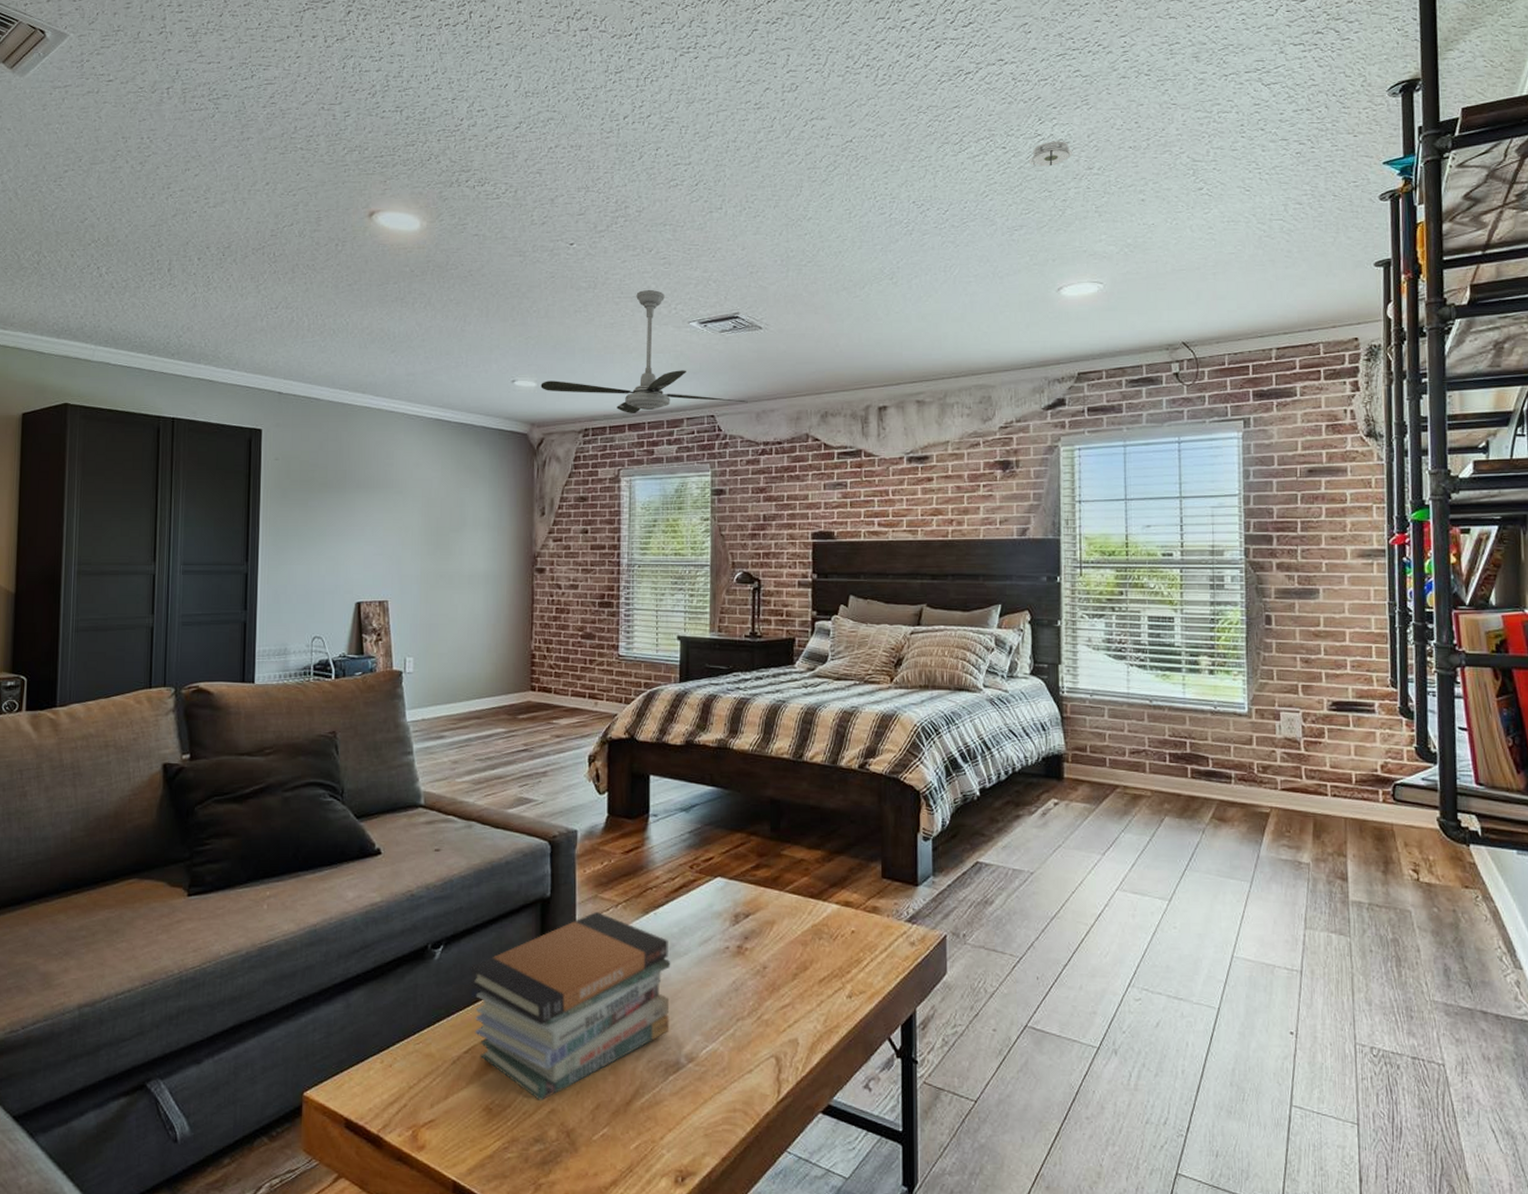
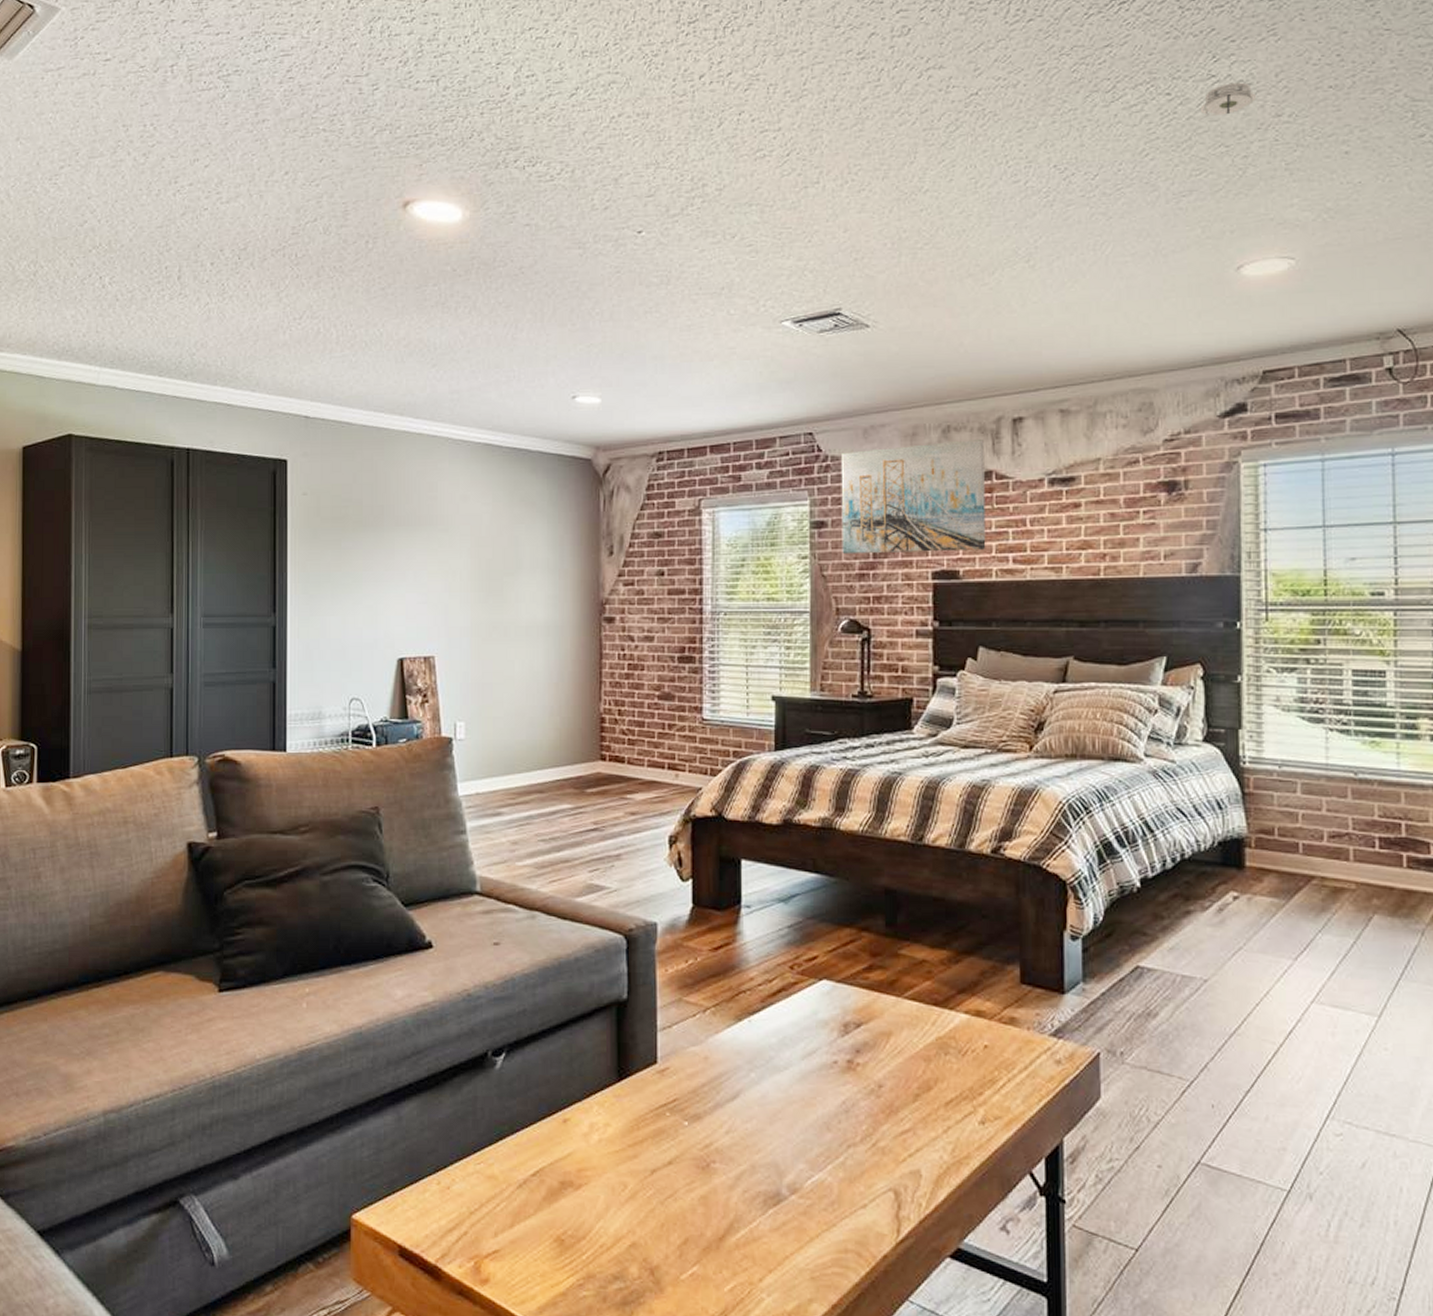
book stack: present [469,912,671,1102] -> none [536,1018,769,1234]
ceiling fan: present [541,290,748,413] -> none [606,284,853,432]
wall art: none [737,424,856,517] -> present [841,440,986,555]

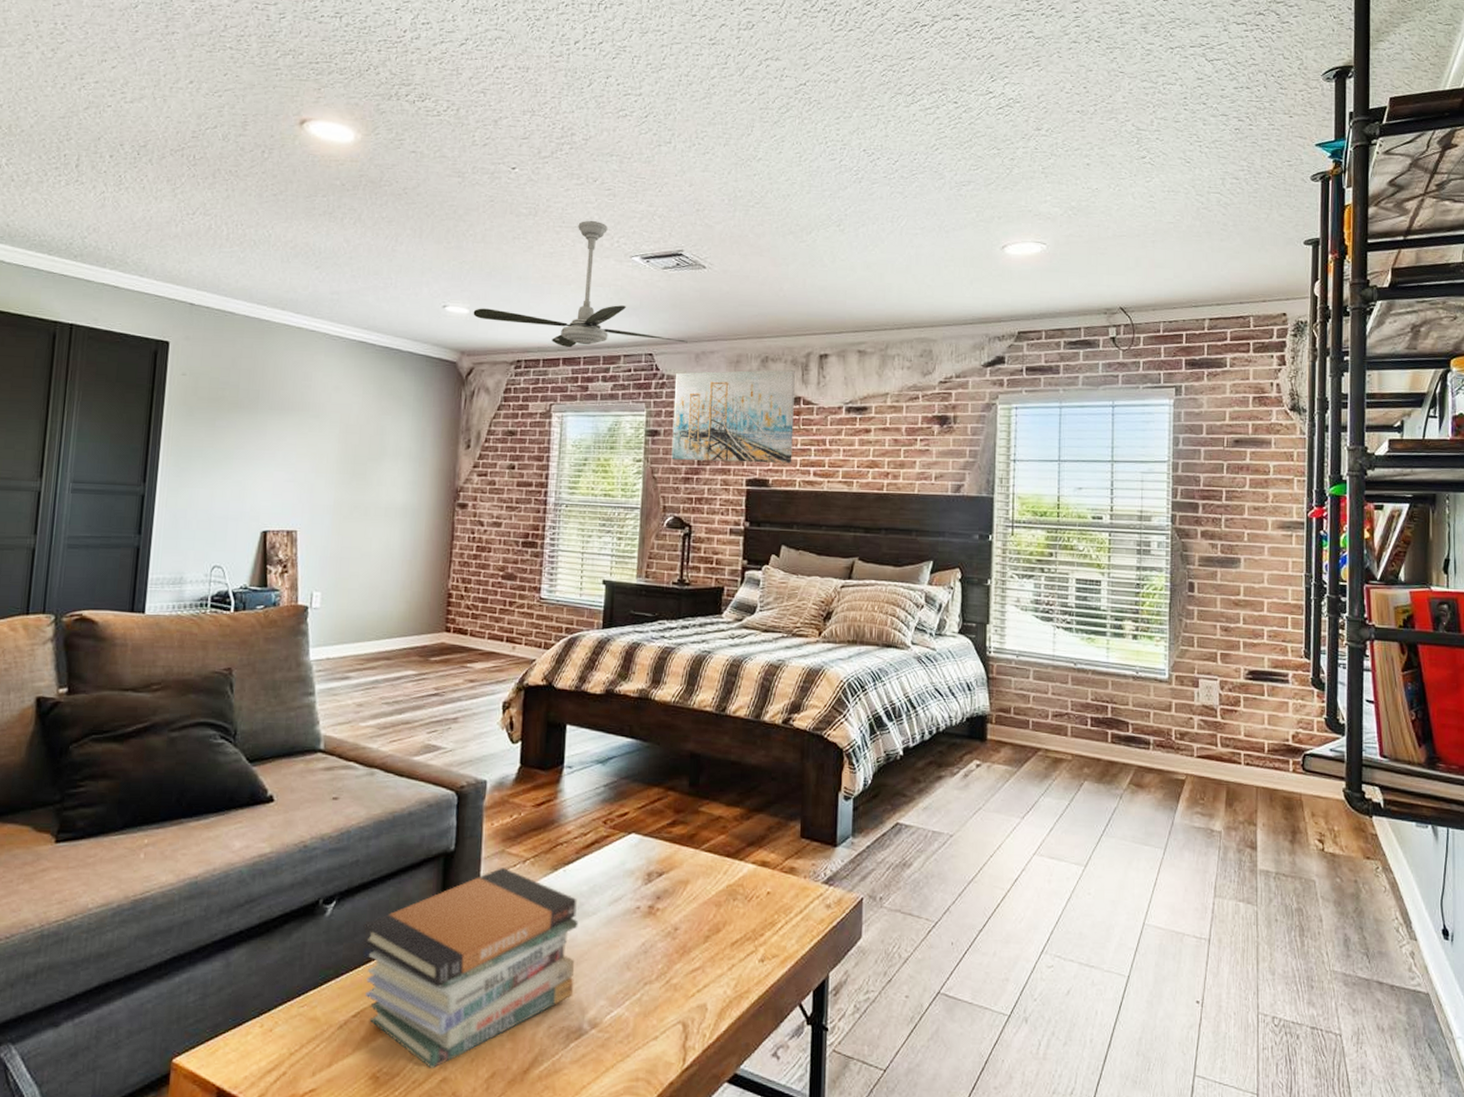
book stack: none [536,1018,769,1234] -> present [362,868,579,1070]
ceiling fan: none [606,284,853,432] -> present [473,221,688,347]
smoke detector: present [1198,82,1257,121] -> none [978,99,1023,127]

